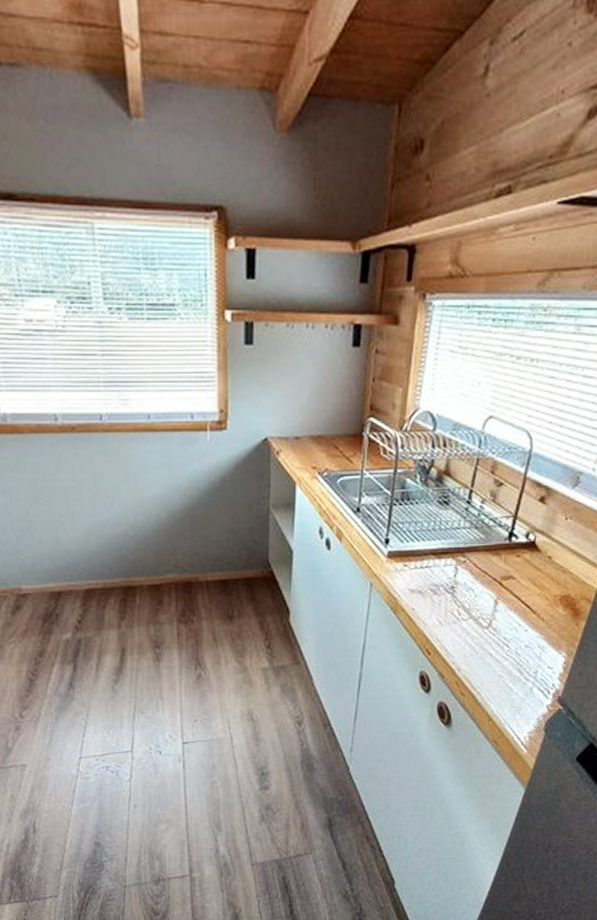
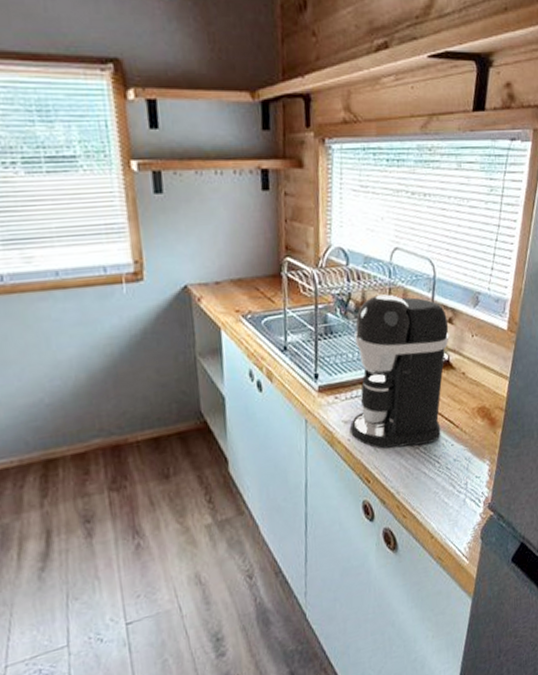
coffee maker: none [415,465,540,625] -> present [349,294,449,449]

